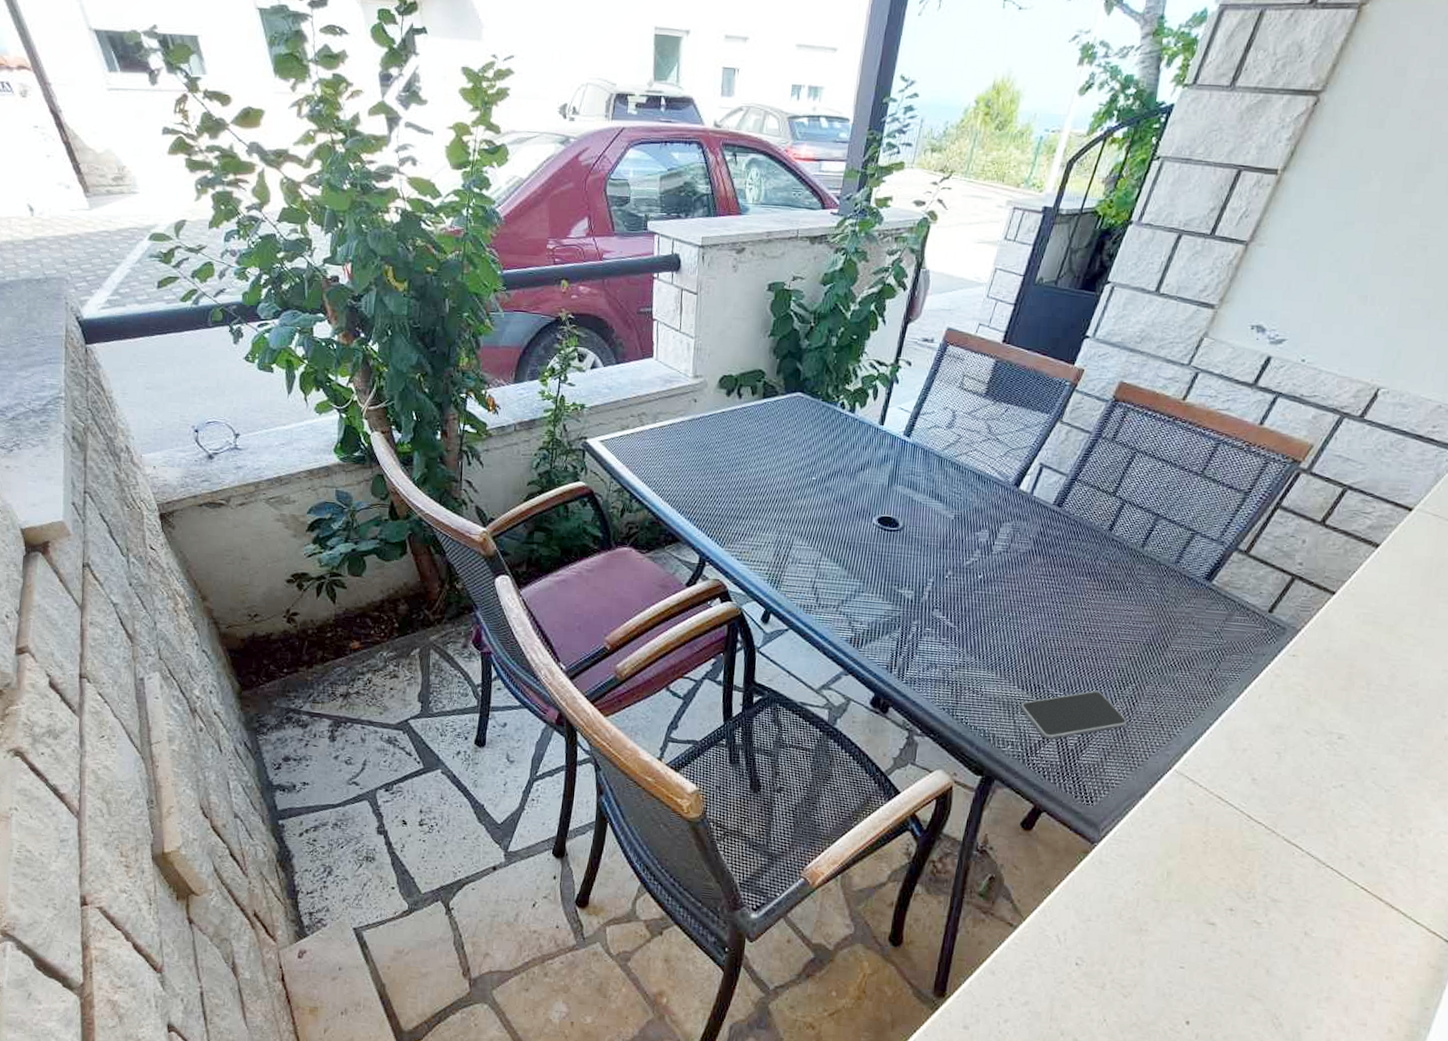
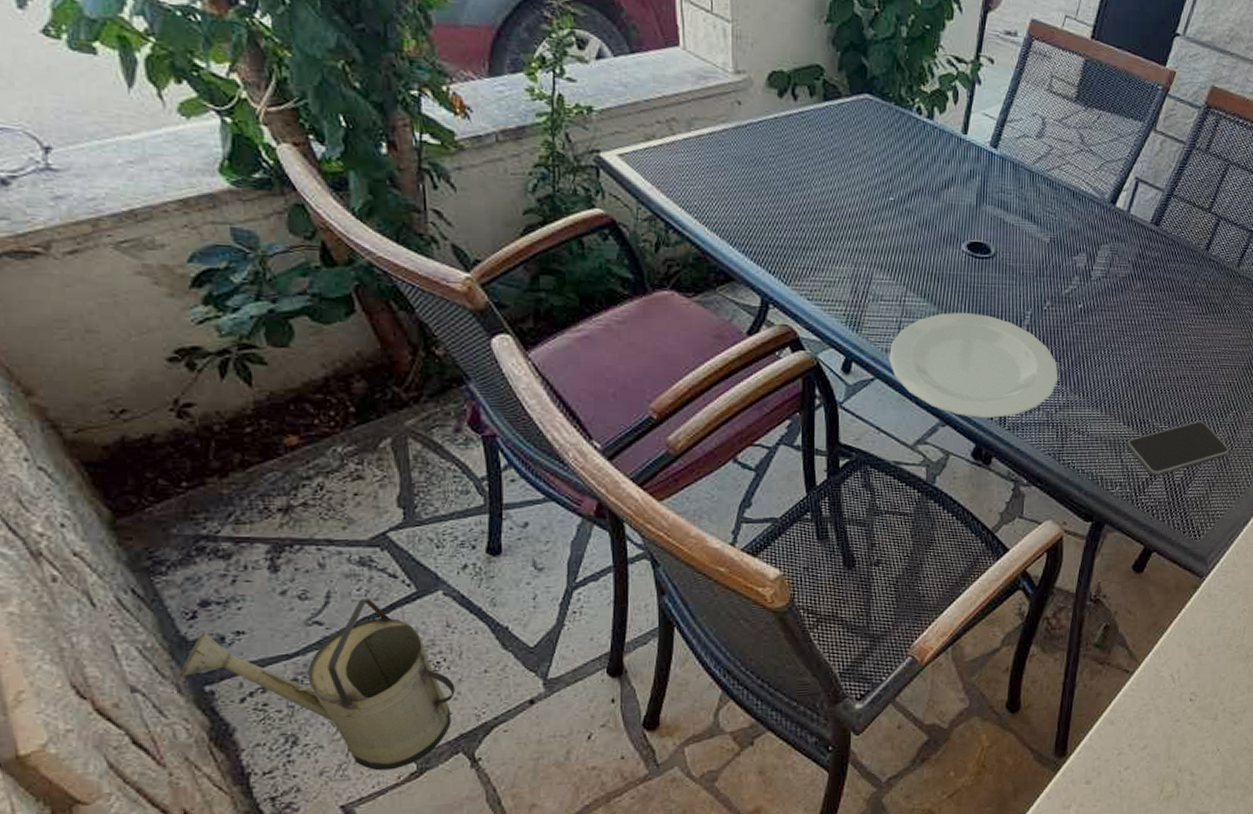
watering can: none [263,769,442,906] -> present [177,598,455,771]
plate: none [802,576,956,672] -> present [889,312,1059,418]

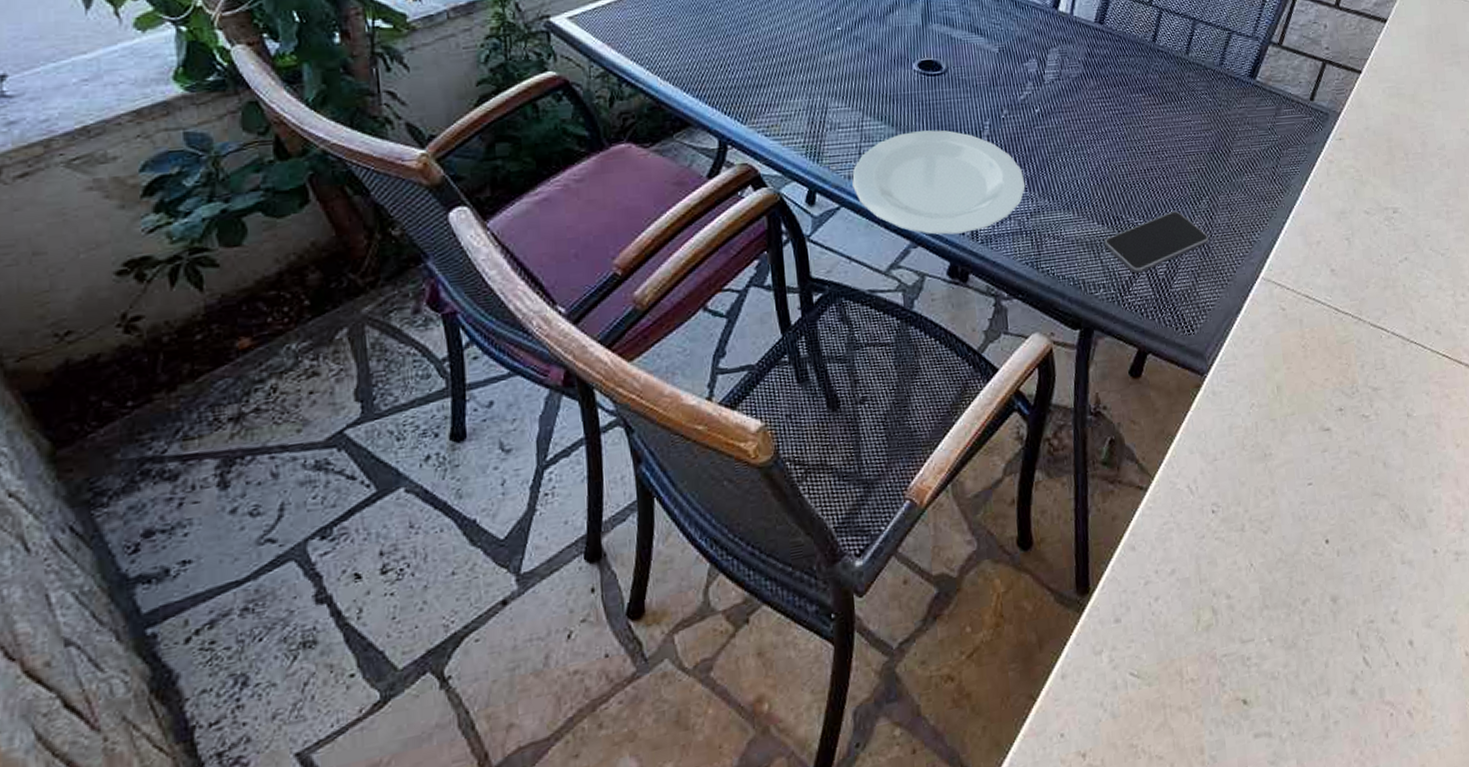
watering can: present [177,598,455,771] -> none [116,506,421,706]

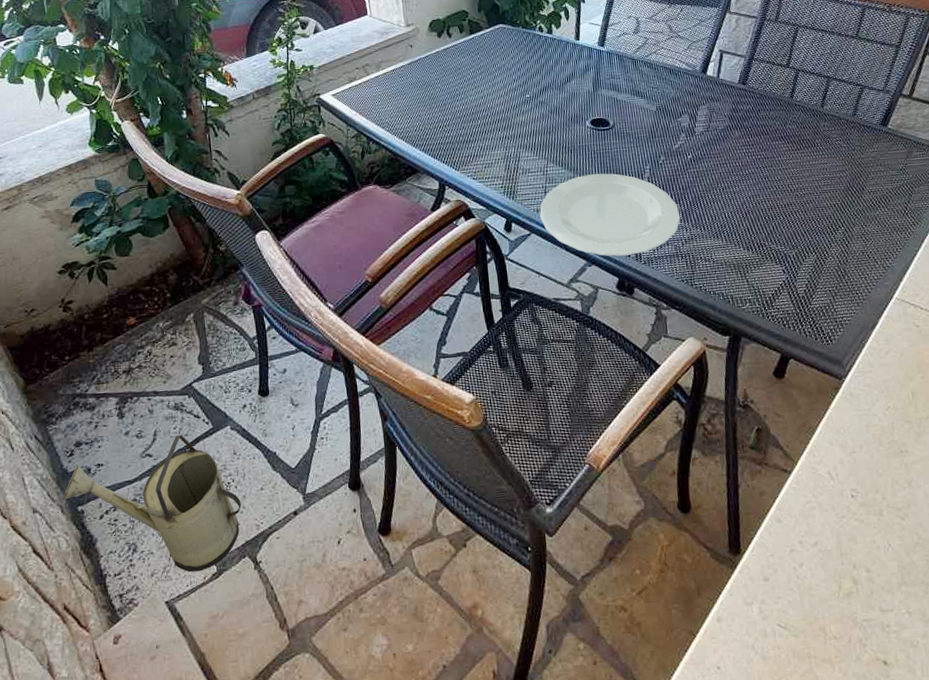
watering can: none [116,506,421,706] -> present [61,435,241,572]
mobile phone: present [1104,211,1209,274] -> none [749,240,845,291]

